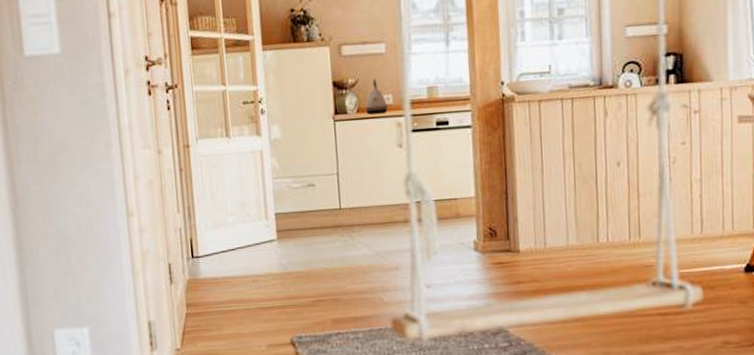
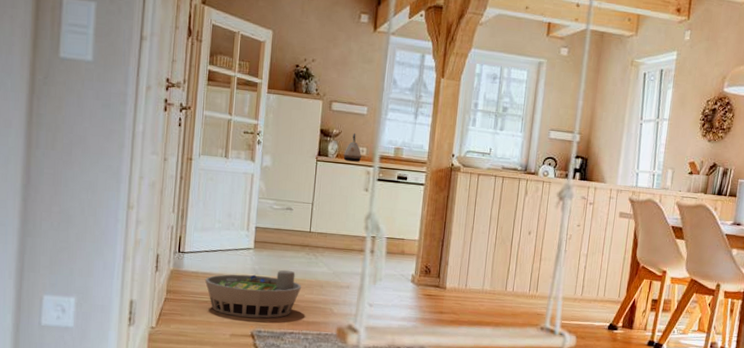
laundry basket: none [227,258,342,323] -> present [204,269,302,319]

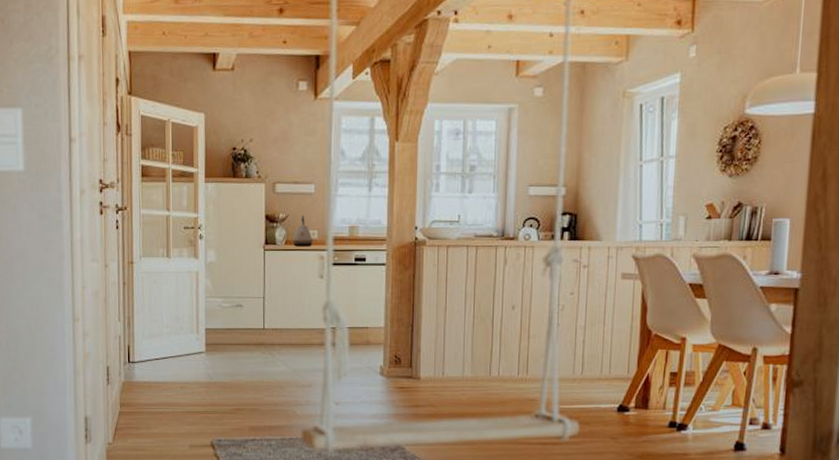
laundry basket: present [204,269,302,319] -> none [157,372,260,426]

